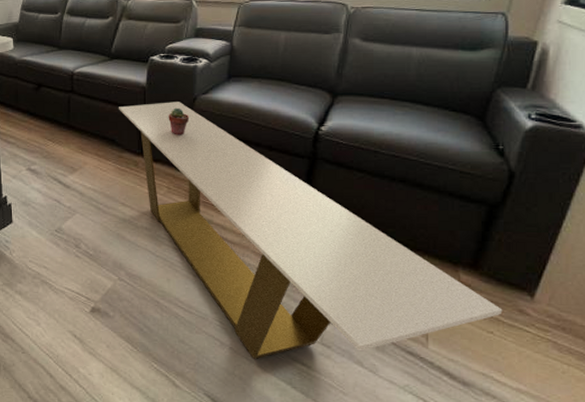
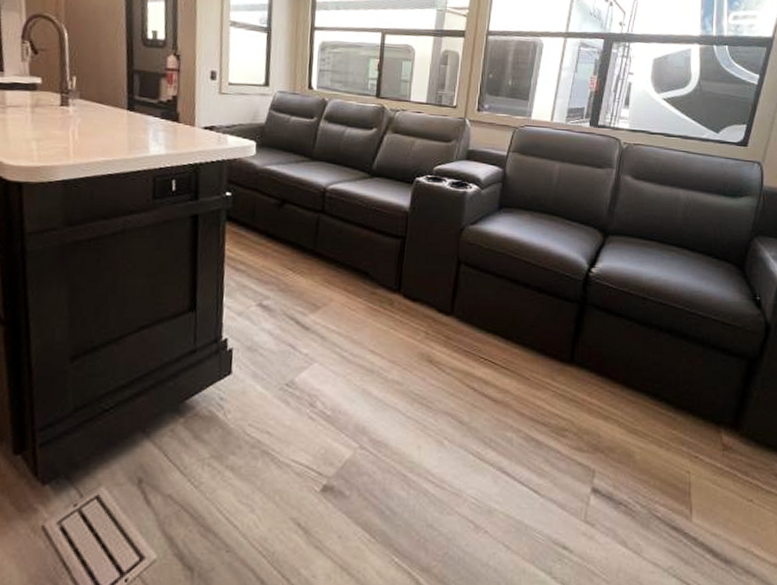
coffee table: present [119,102,503,360] -> none [376,231,761,546]
potted succulent: present [168,107,190,135] -> none [431,238,455,271]

